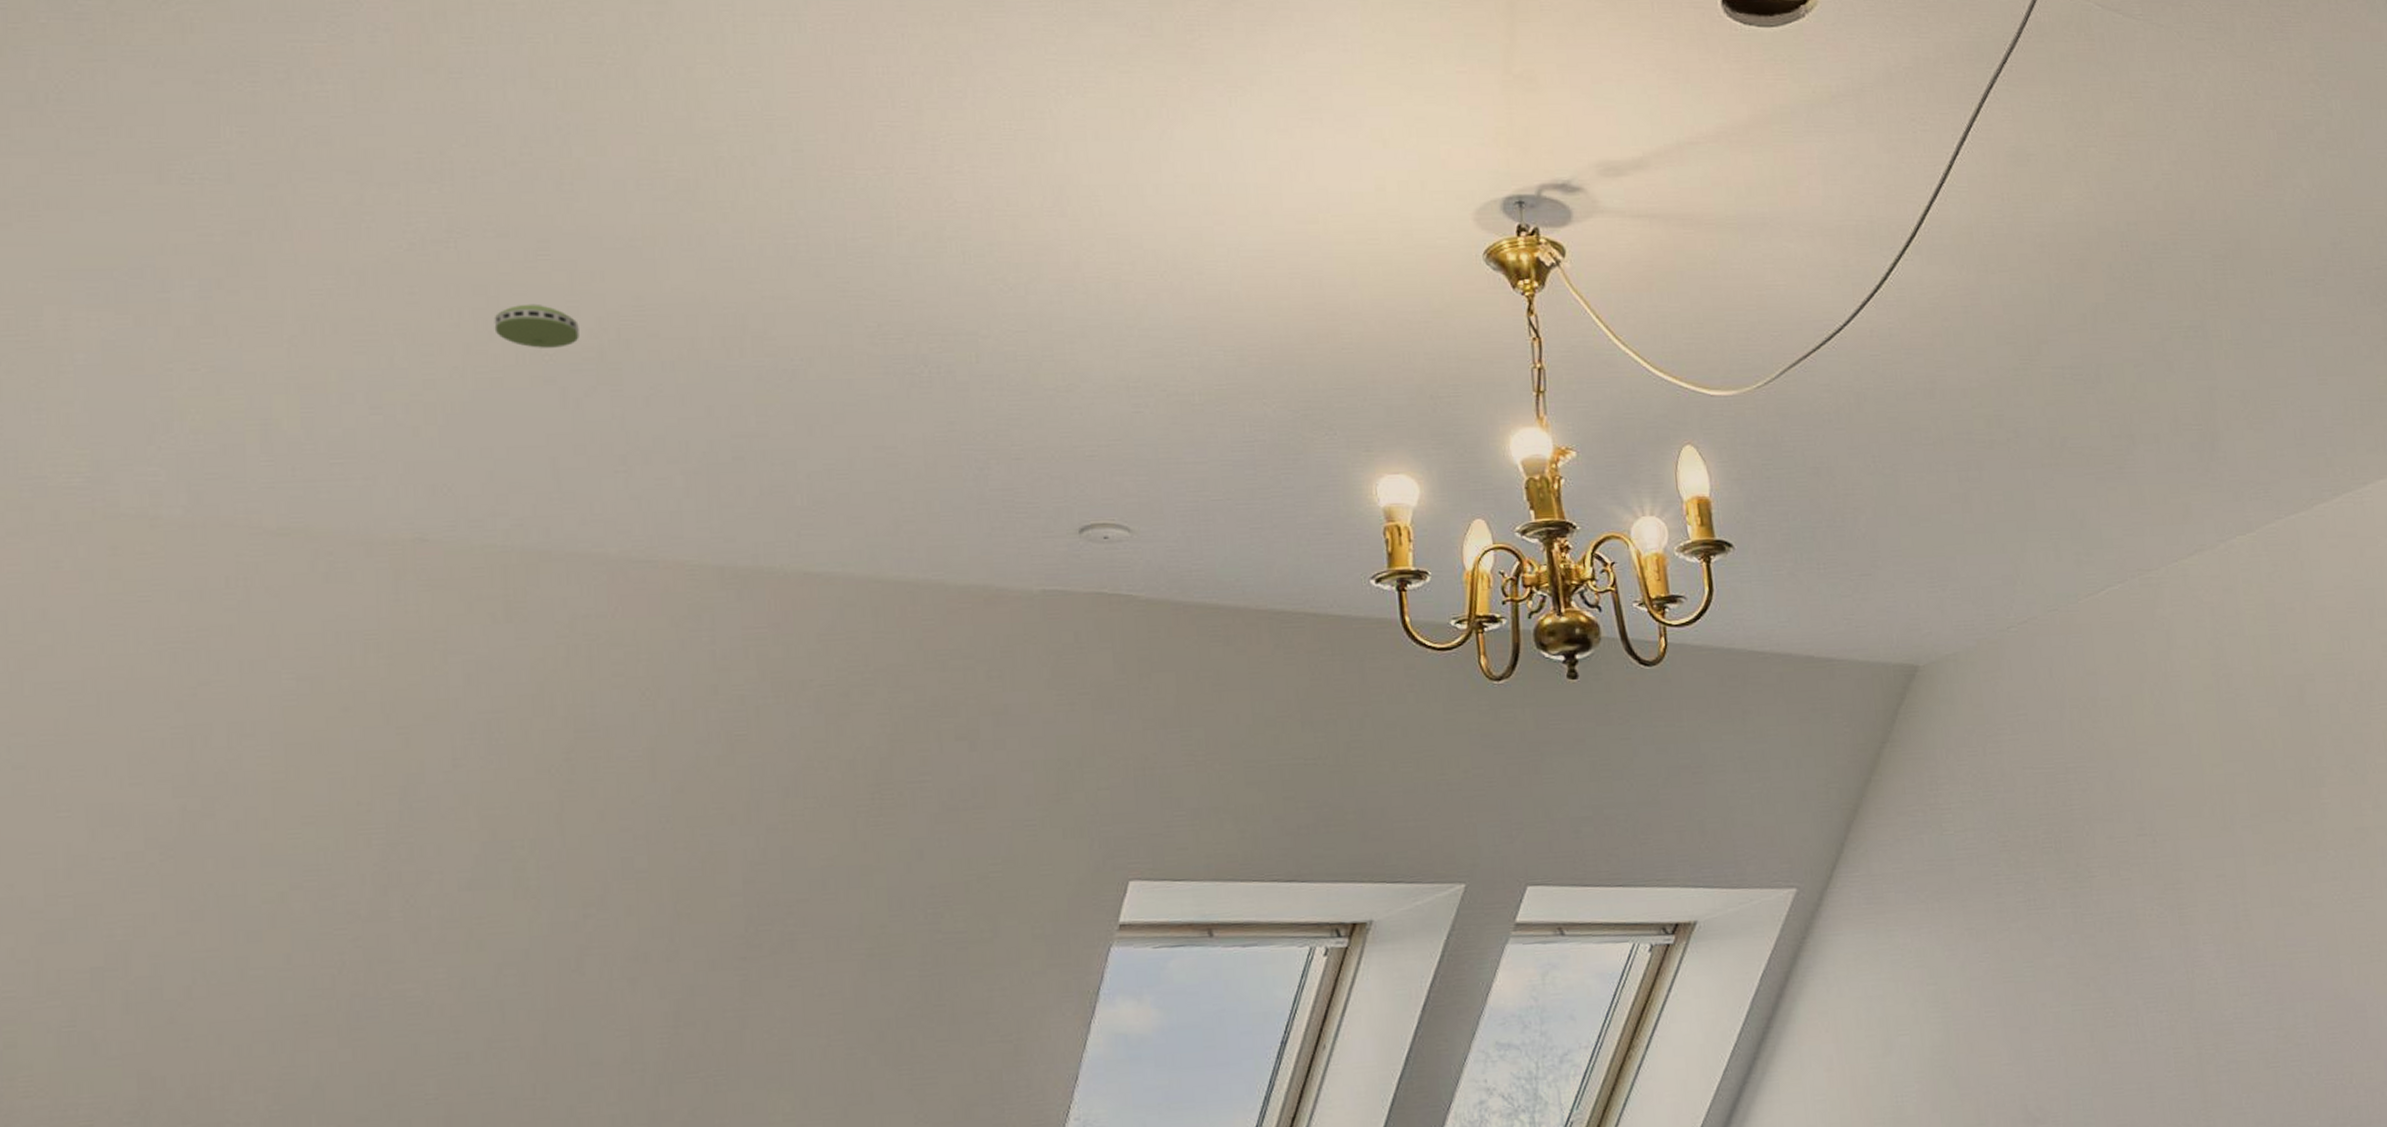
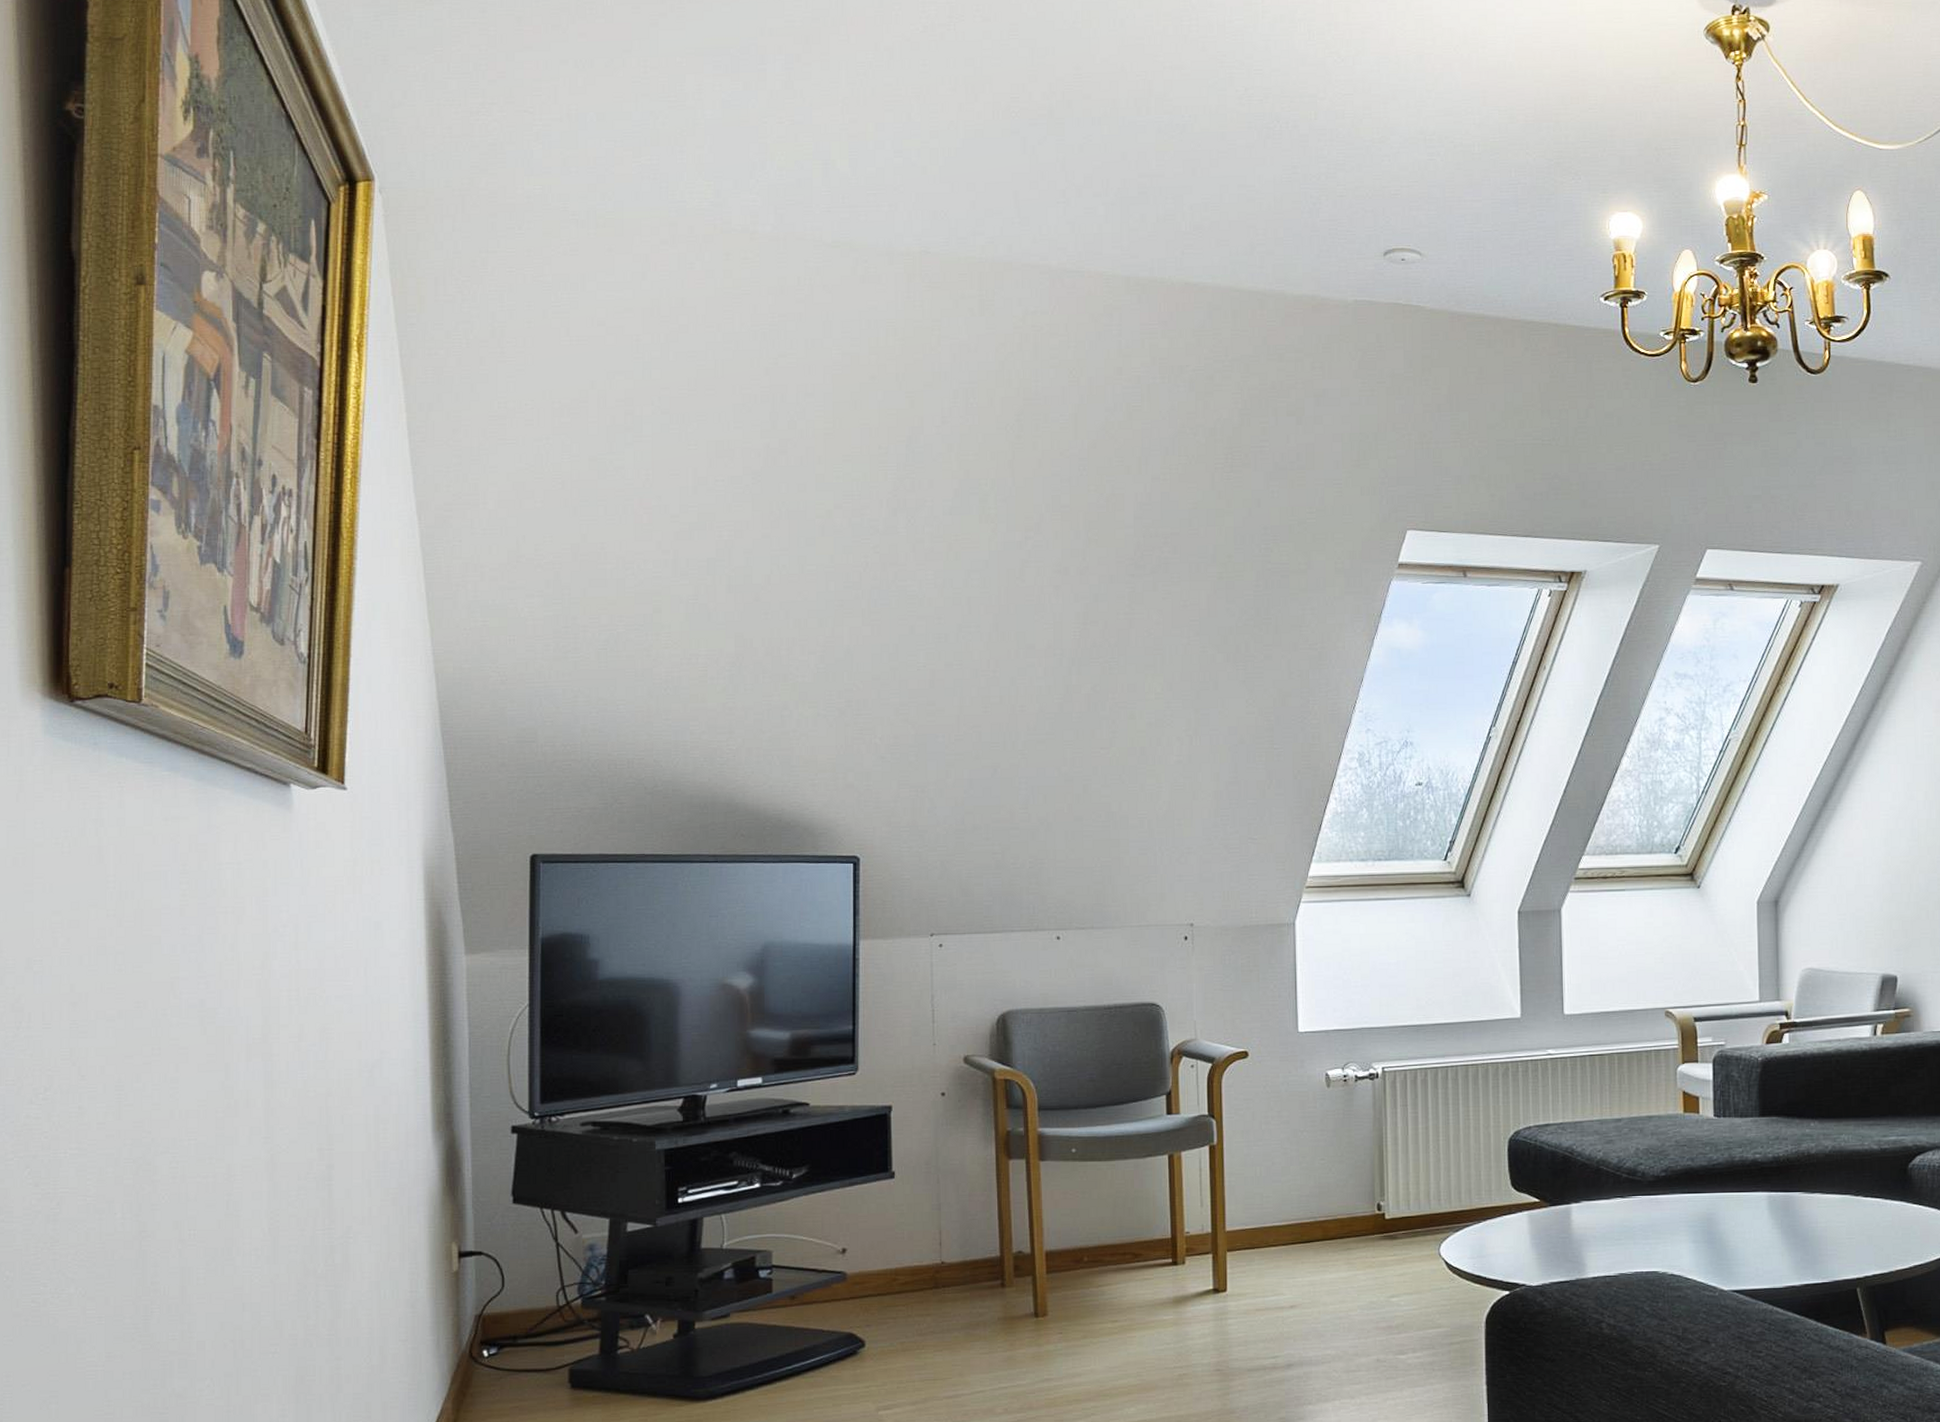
smoke detector: present [494,303,579,348] -> none [979,72,1036,107]

